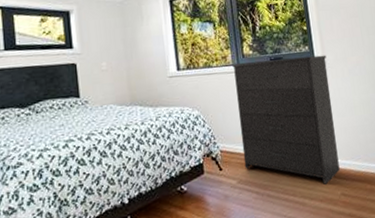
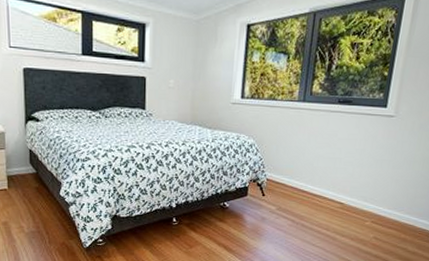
dresser: present [232,55,340,185] -> none [286,100,400,226]

